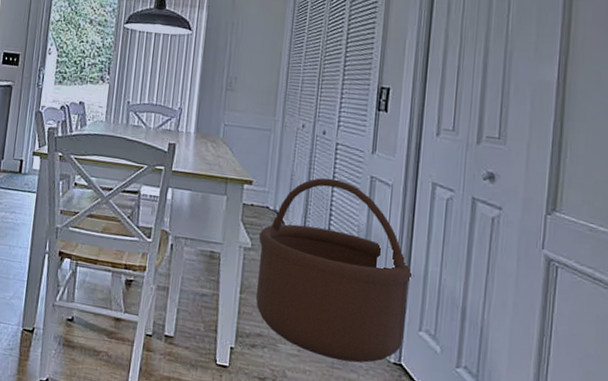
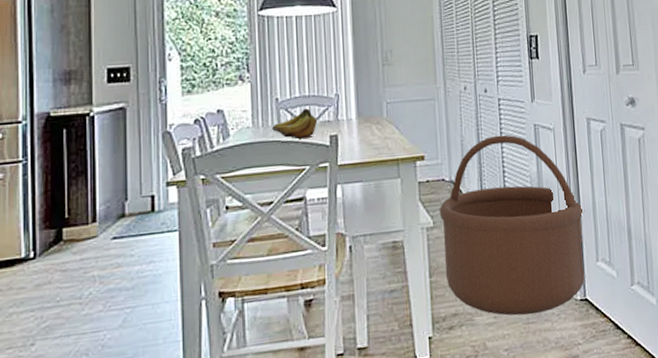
fruit: none [121,115,160,141] -> present [272,108,318,139]

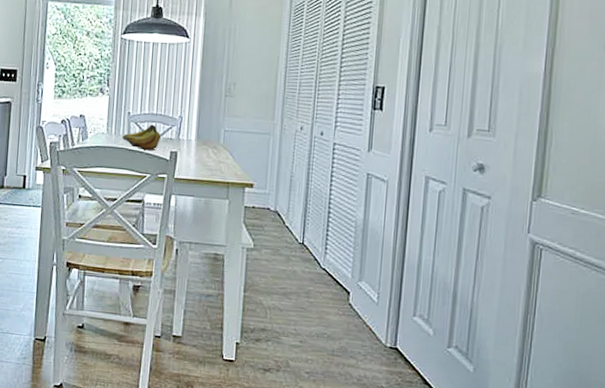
basket: present [439,134,586,316] -> none [259,177,409,349]

